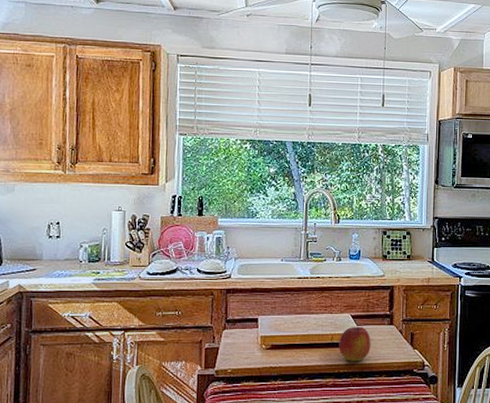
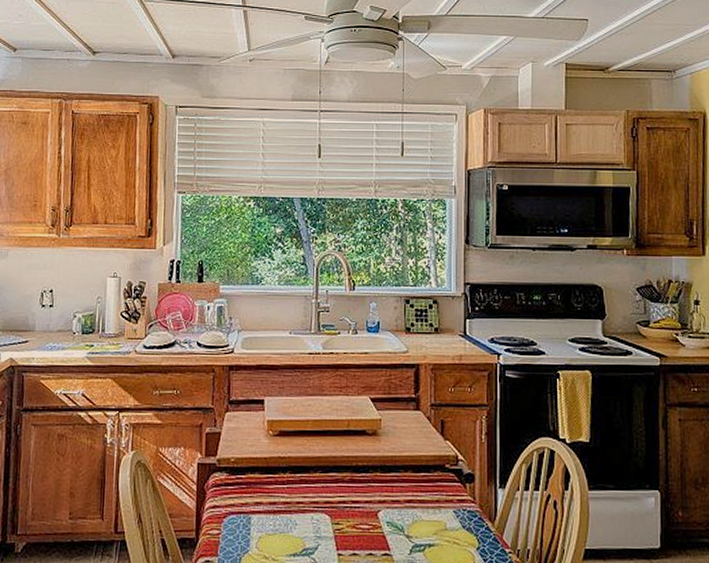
apple: present [339,327,371,362] -> none [356,412,394,454]

